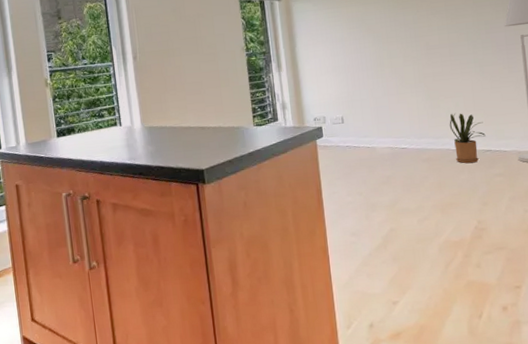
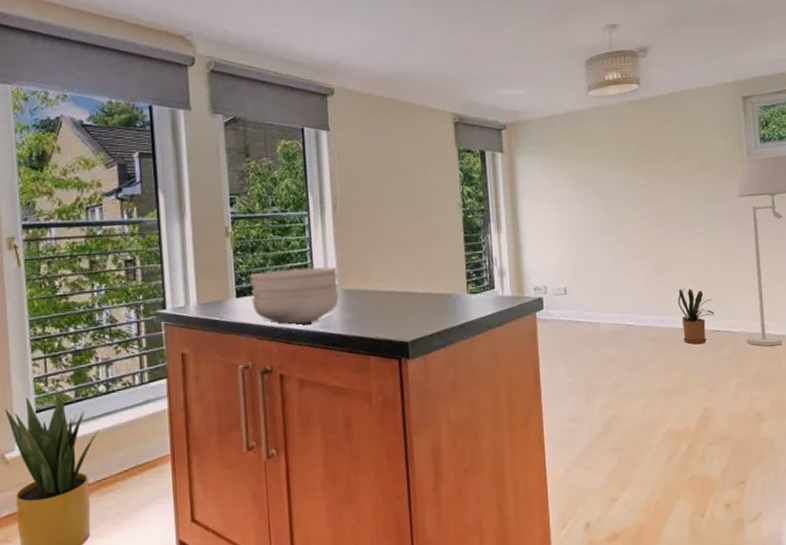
bowl: none [66,108,143,159] -> present [249,266,340,326]

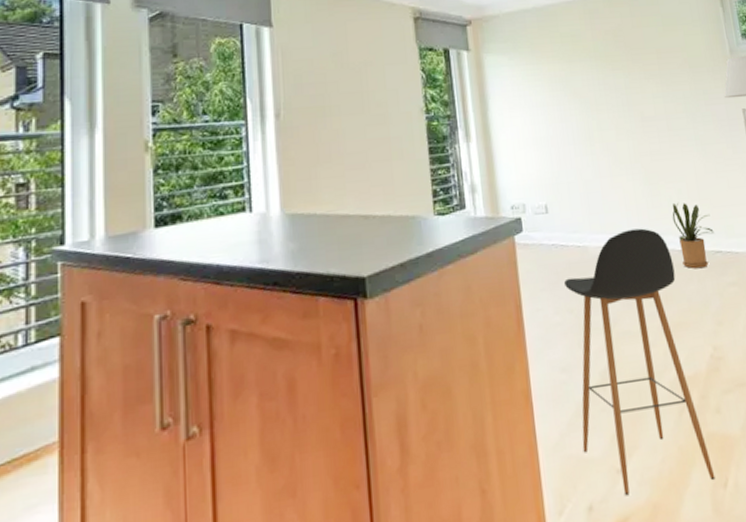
bowl: present [249,266,340,326] -> none [172,186,282,262]
bar stool: none [577,309,695,519] -> present [564,228,715,496]

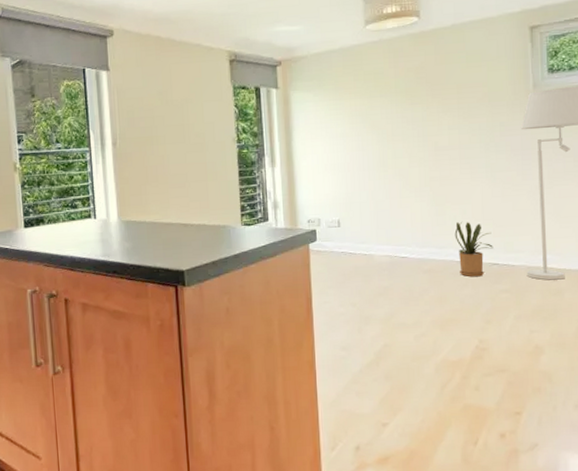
bar stool: present [564,228,715,496] -> none [350,242,467,443]

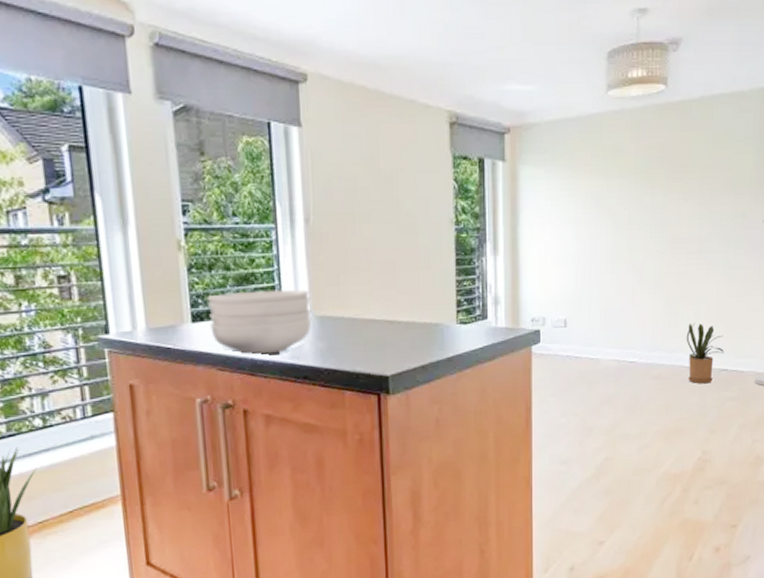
bowl: none [36,199,119,254] -> present [206,289,312,355]

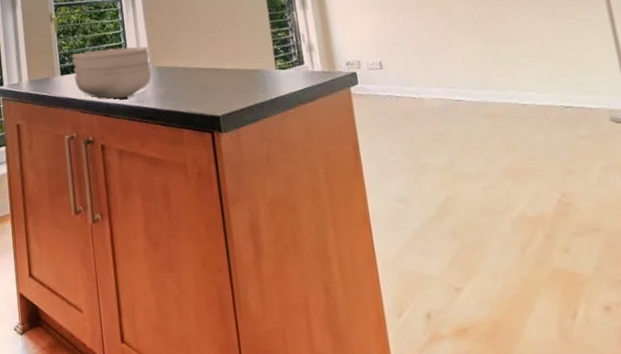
house plant: present [686,322,724,384] -> none [514,60,564,122]

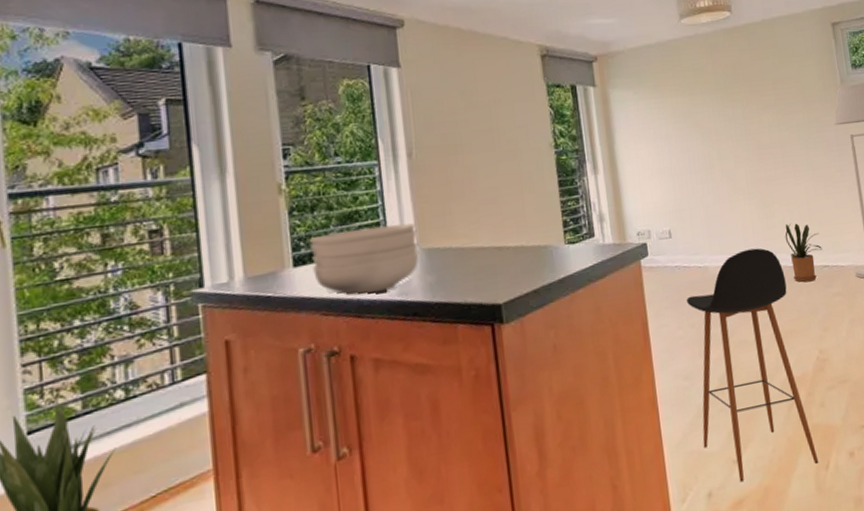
bar stool: none [400,83,563,311] -> present [687,248,819,483]
house plant: none [514,60,564,122] -> present [785,223,822,283]

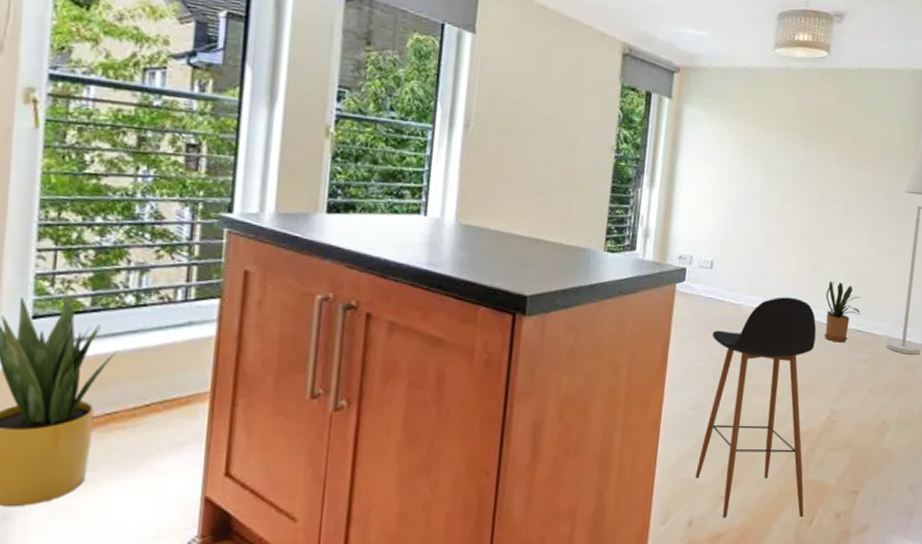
bowl: present [308,223,419,297] -> none [345,187,458,258]

